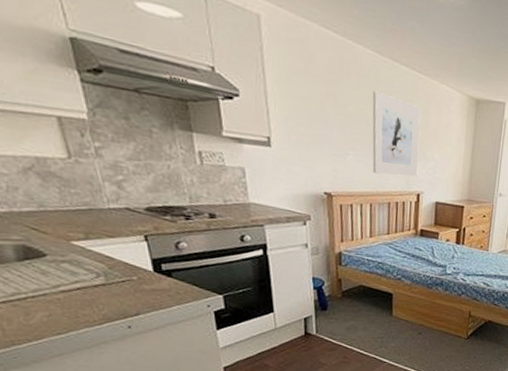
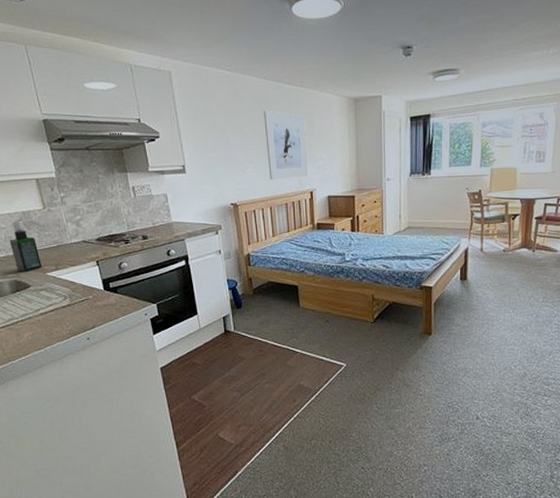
spray bottle: none [14,168,65,236] -> present [9,221,42,271]

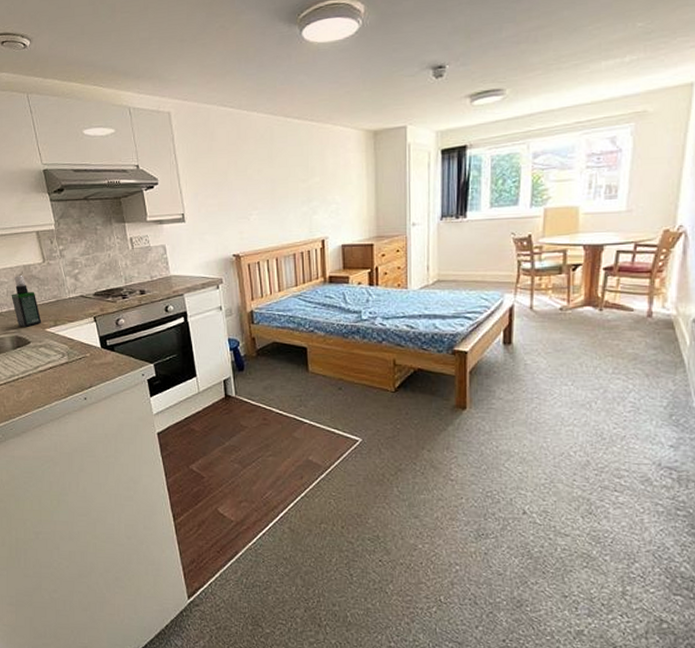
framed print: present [264,110,309,180] -> none [270,149,320,227]

